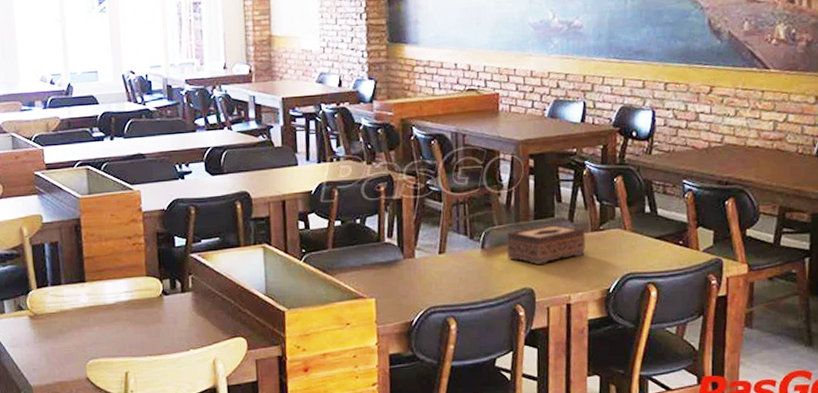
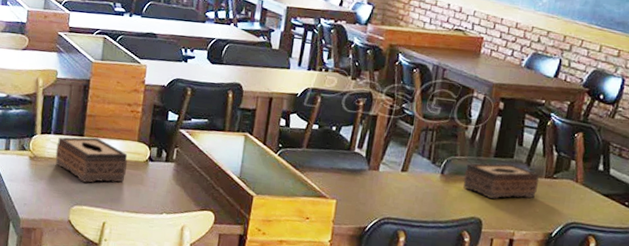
tissue box: none [57,280,140,333] -> present [55,137,128,183]

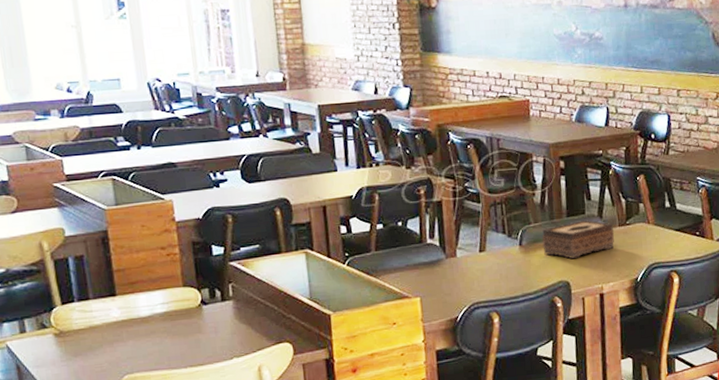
tissue box: present [55,137,128,183] -> none [84,293,179,347]

